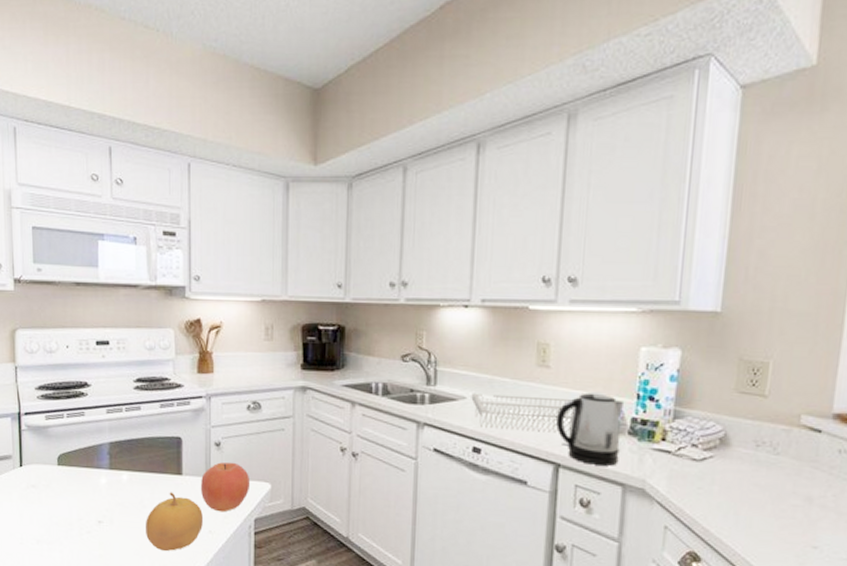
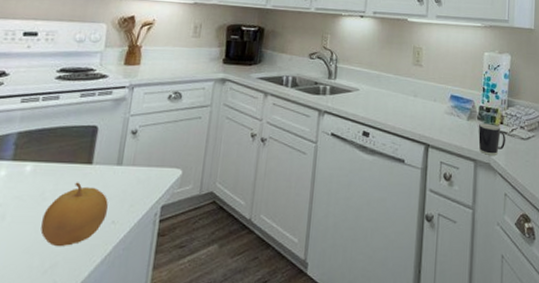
fruit: present [200,462,251,512] -> none [109,149,162,201]
dish rack: present [471,393,576,434] -> none [363,86,441,119]
kettle: present [555,392,625,466] -> none [426,86,475,145]
mug: none [628,439,669,480] -> present [478,123,505,155]

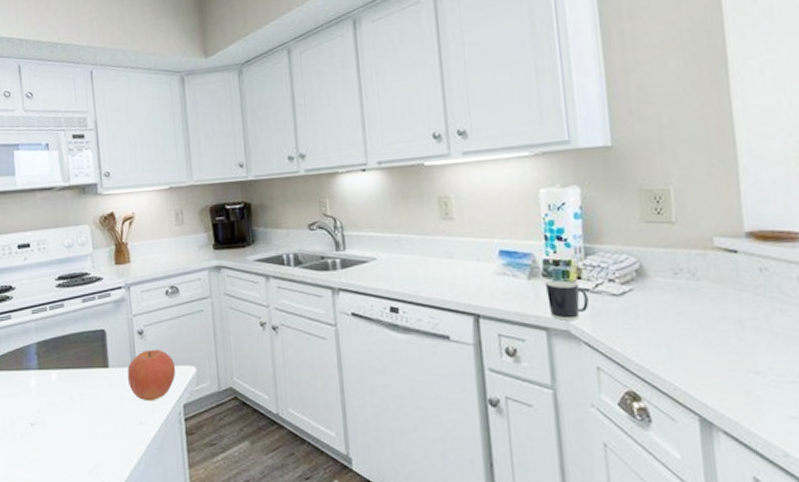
fruit: present [40,182,108,247] -> none [77,386,133,449]
fruit: none [109,149,162,201] -> present [127,349,176,401]

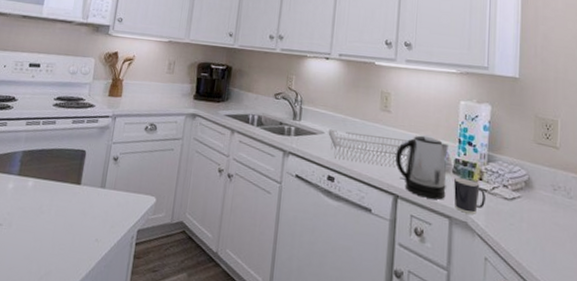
fruit: present [127,349,176,401] -> none [94,175,139,222]
dish rack: none [381,249,486,287] -> present [328,129,411,169]
kettle: none [467,239,538,312] -> present [395,135,449,200]

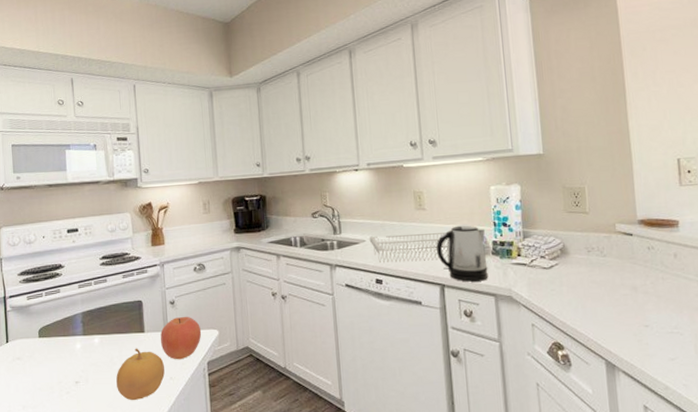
fruit: none [38,200,93,257] -> present [116,348,165,401]
fruit: none [94,175,139,222] -> present [160,316,202,360]
mug: present [453,177,485,214] -> none [493,257,526,288]

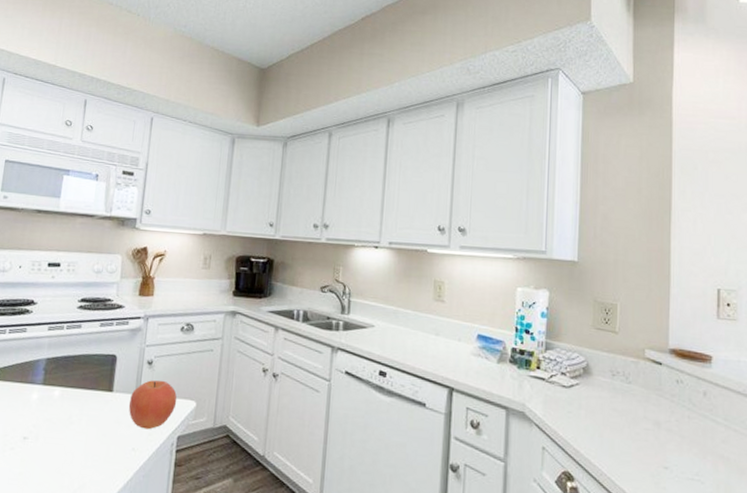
fruit: present [116,348,165,401] -> none [69,408,128,470]
dish rack: present [369,233,450,263] -> none [379,322,466,360]
kettle: present [436,225,489,282] -> none [449,325,506,391]

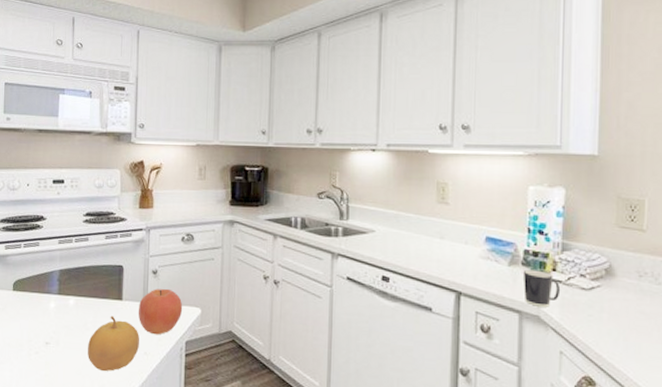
fruit: none [69,408,128,470] -> present [88,315,139,372]
mug: none [510,367,543,404] -> present [522,269,560,307]

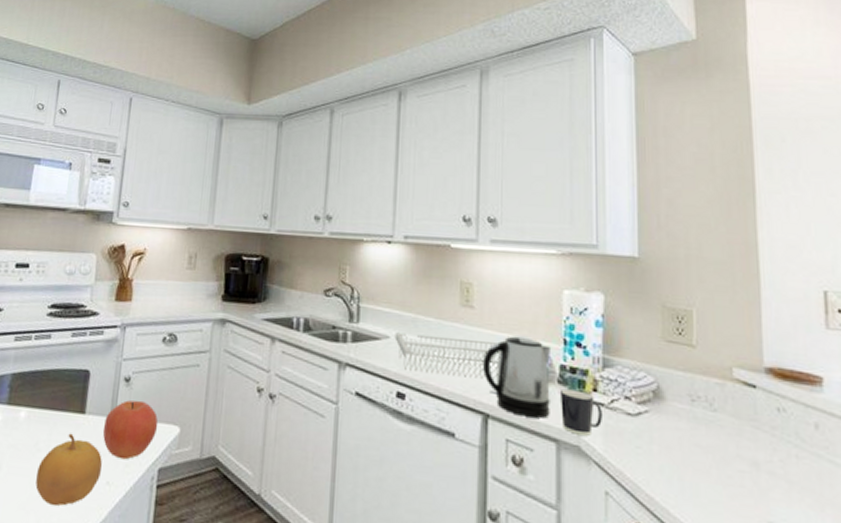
dish rack: none [379,227,473,264] -> present [394,332,502,380]
kettle: none [455,227,517,294] -> present [482,336,552,418]

